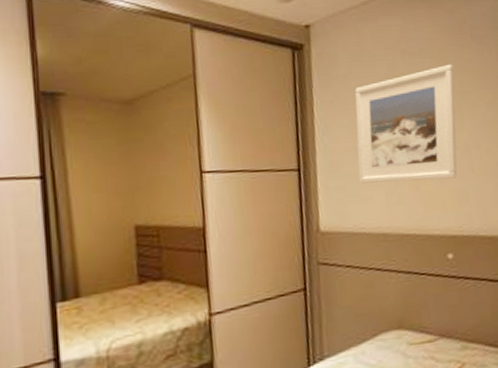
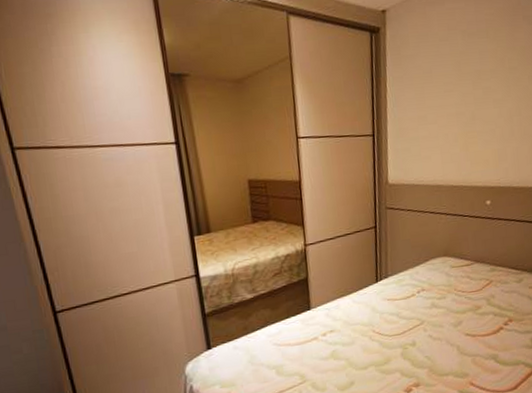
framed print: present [354,65,458,184] -> none [420,44,506,146]

